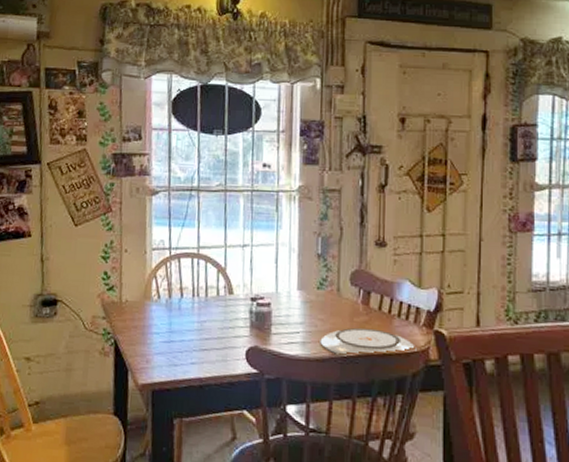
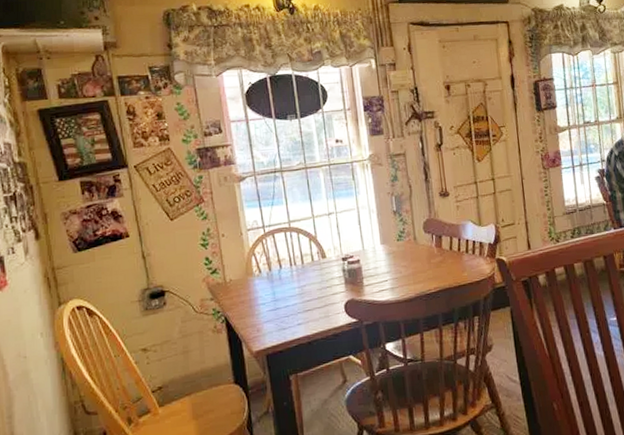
plate: present [320,327,417,357] -> none [406,266,485,294]

